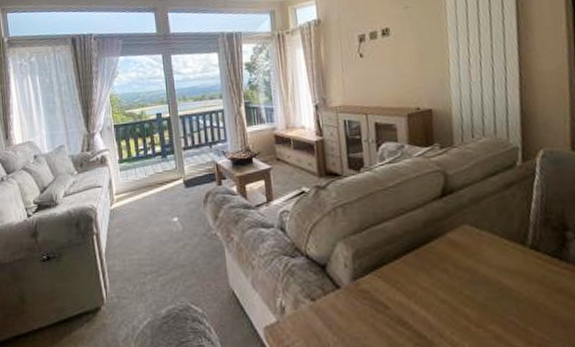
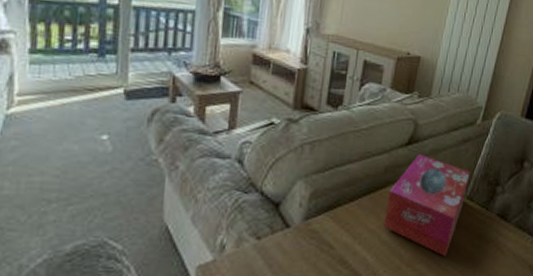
tissue box: none [434,204,528,315] -> present [383,154,470,256]

